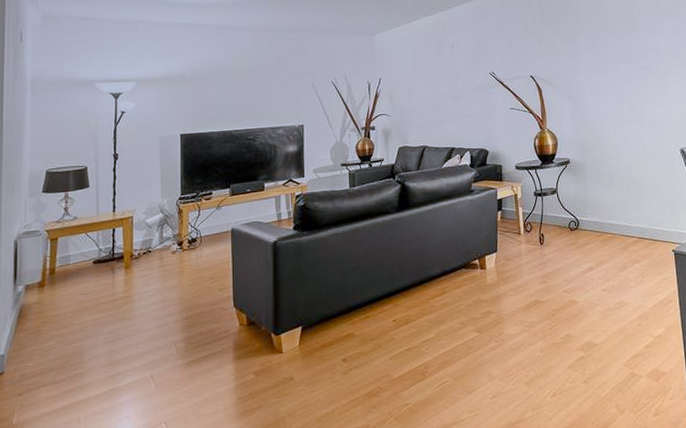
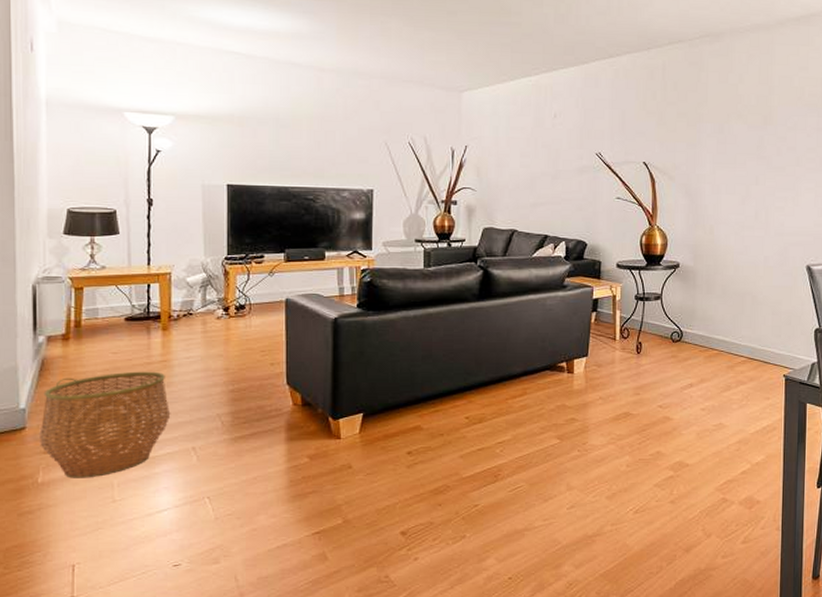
basket: none [15,307,132,417] -> present [38,371,171,478]

